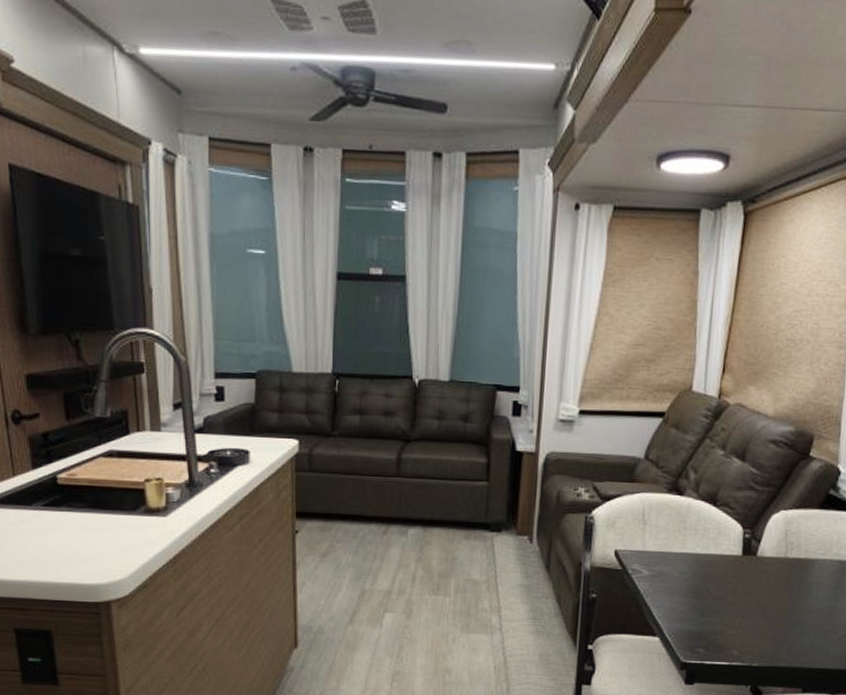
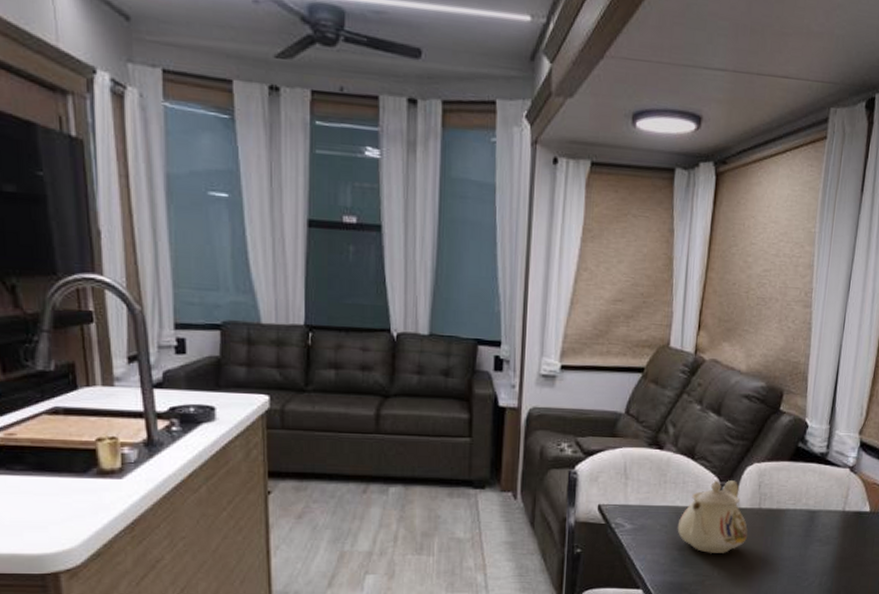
teapot: none [697,527,773,603] -> present [677,480,749,553]

